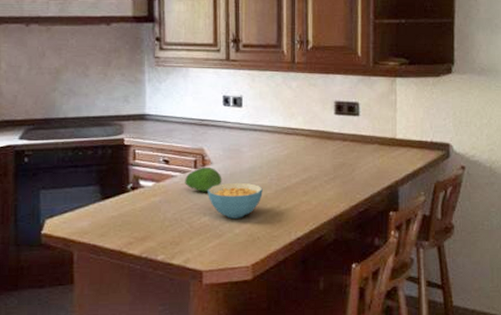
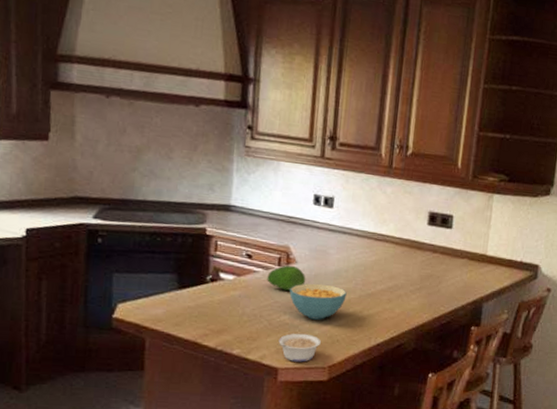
legume: none [201,233,242,263] -> present [278,333,321,362]

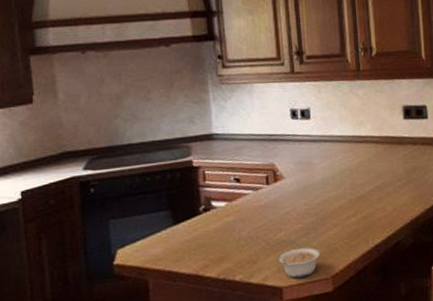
fruit: present [267,265,306,291] -> none [257,181,296,208]
cereal bowl: present [289,283,347,320] -> none [282,194,338,232]

